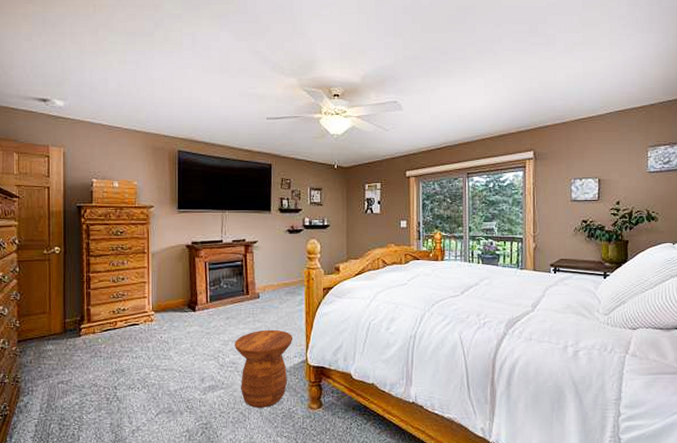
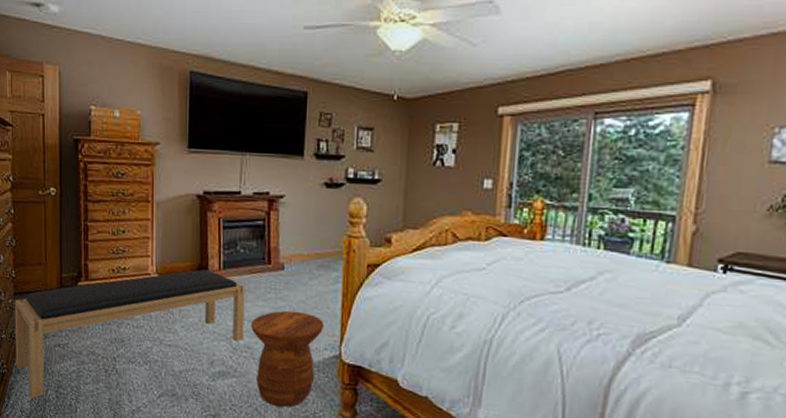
bench: none [18,304,229,434] -> present [14,269,245,398]

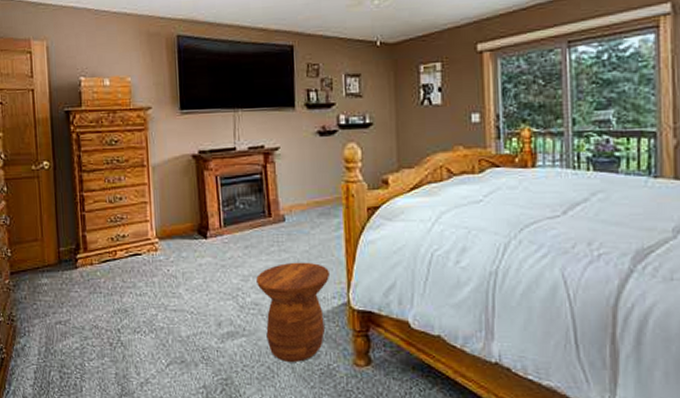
bench: present [14,269,245,398] -> none [11,229,250,382]

